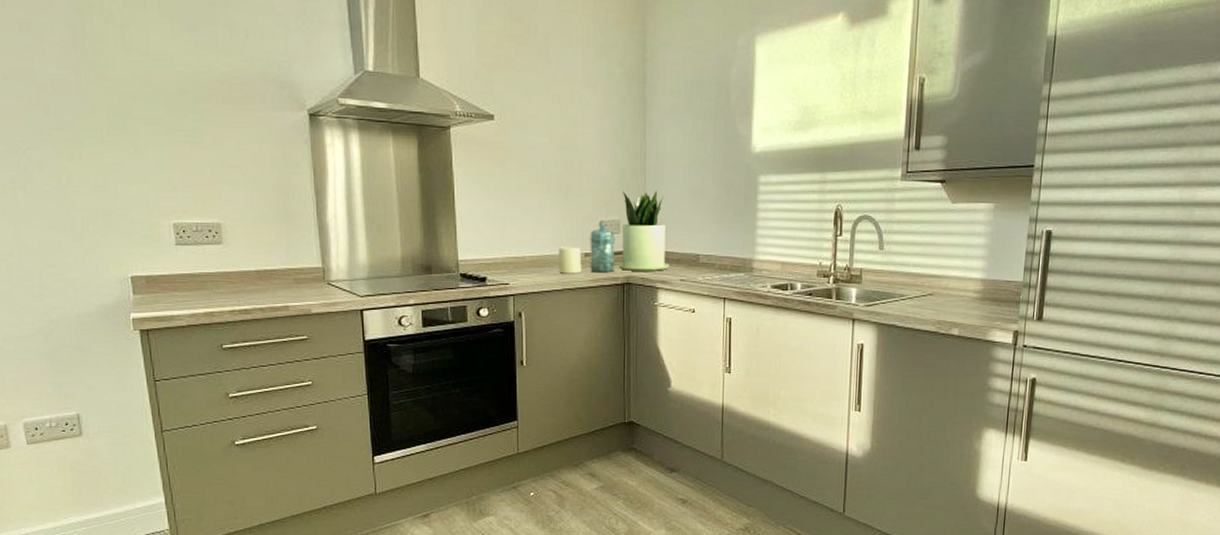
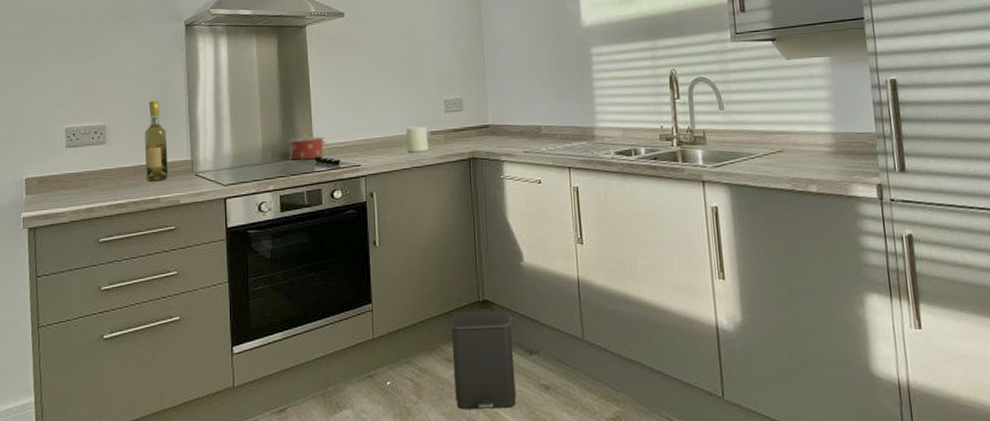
bottle: none [267,199,298,288] -> present [145,100,169,182]
casserole: none [430,247,473,276] -> present [287,134,327,161]
canister: present [589,221,616,273] -> none [434,101,461,150]
pedal bin: none [595,430,655,519] -> present [451,309,516,410]
planter: present [618,190,670,272] -> none [463,69,513,147]

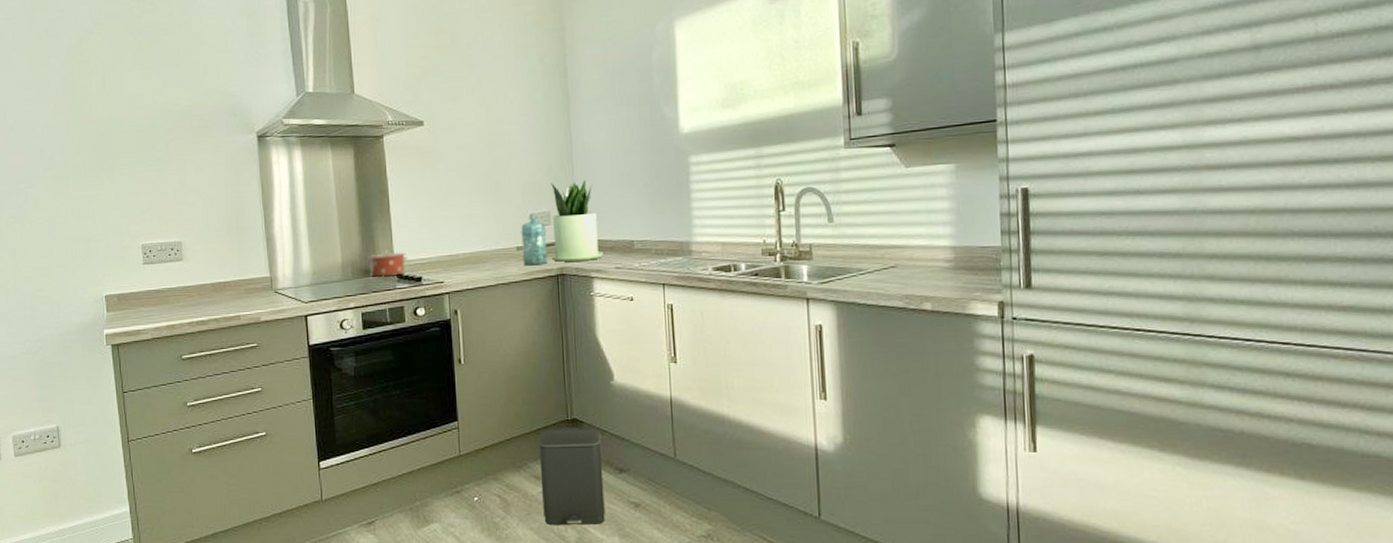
bottle: present [145,100,169,182] -> none [221,215,248,299]
mug: present [405,126,429,153] -> none [490,241,515,269]
canister: none [434,101,461,150] -> present [520,214,548,266]
planter: none [463,69,513,147] -> present [551,180,604,262]

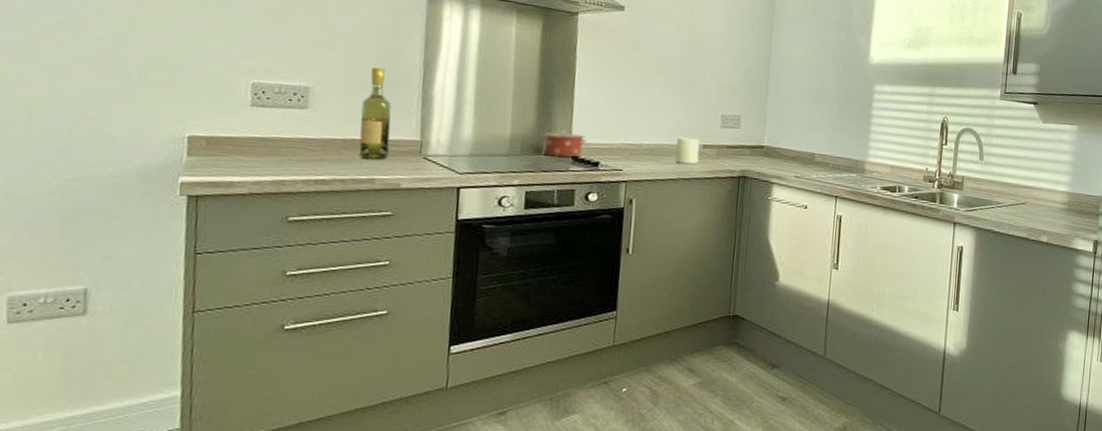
bottle: none [221,215,248,299] -> present [358,67,392,160]
mug: none [490,241,515,269] -> present [675,137,700,165]
canister: present [520,214,548,266] -> none [707,115,735,166]
pedal bin: present [538,427,605,526] -> none [692,323,758,418]
planter: present [551,180,604,262] -> none [735,88,786,167]

